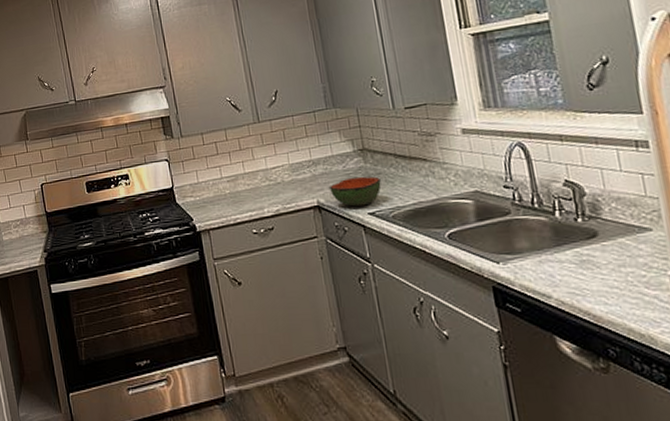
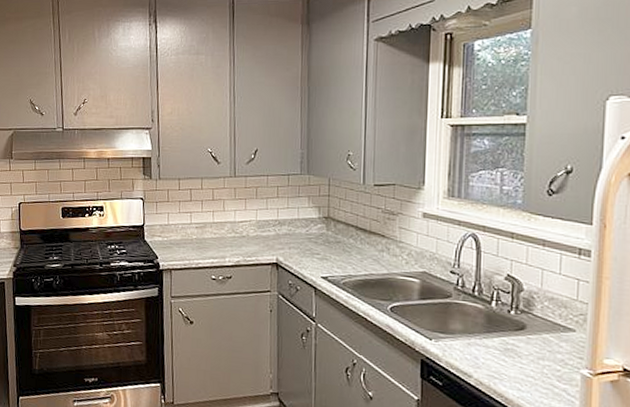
bowl: present [330,176,381,207] -> none [290,241,339,270]

